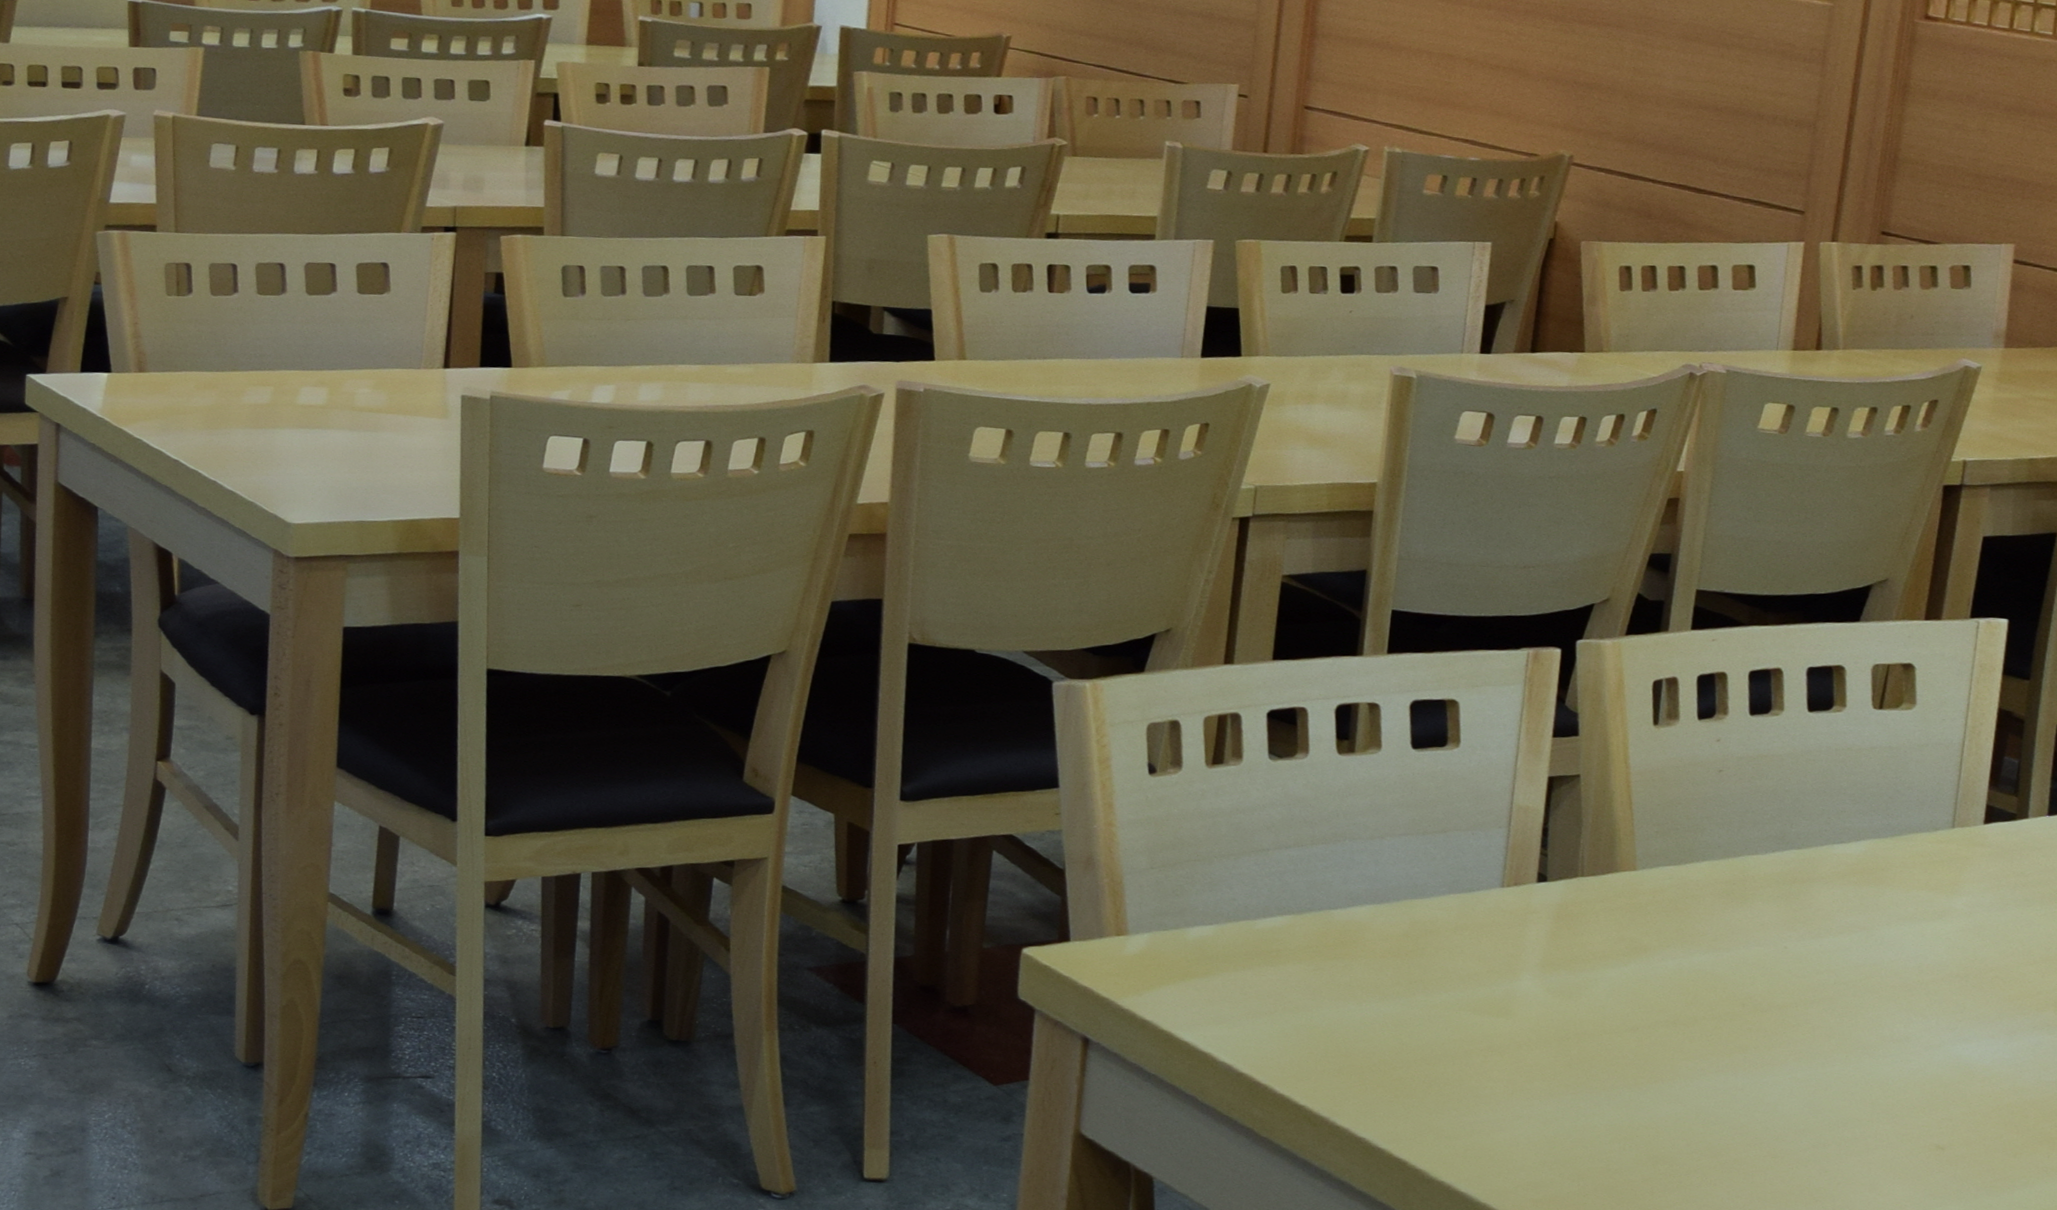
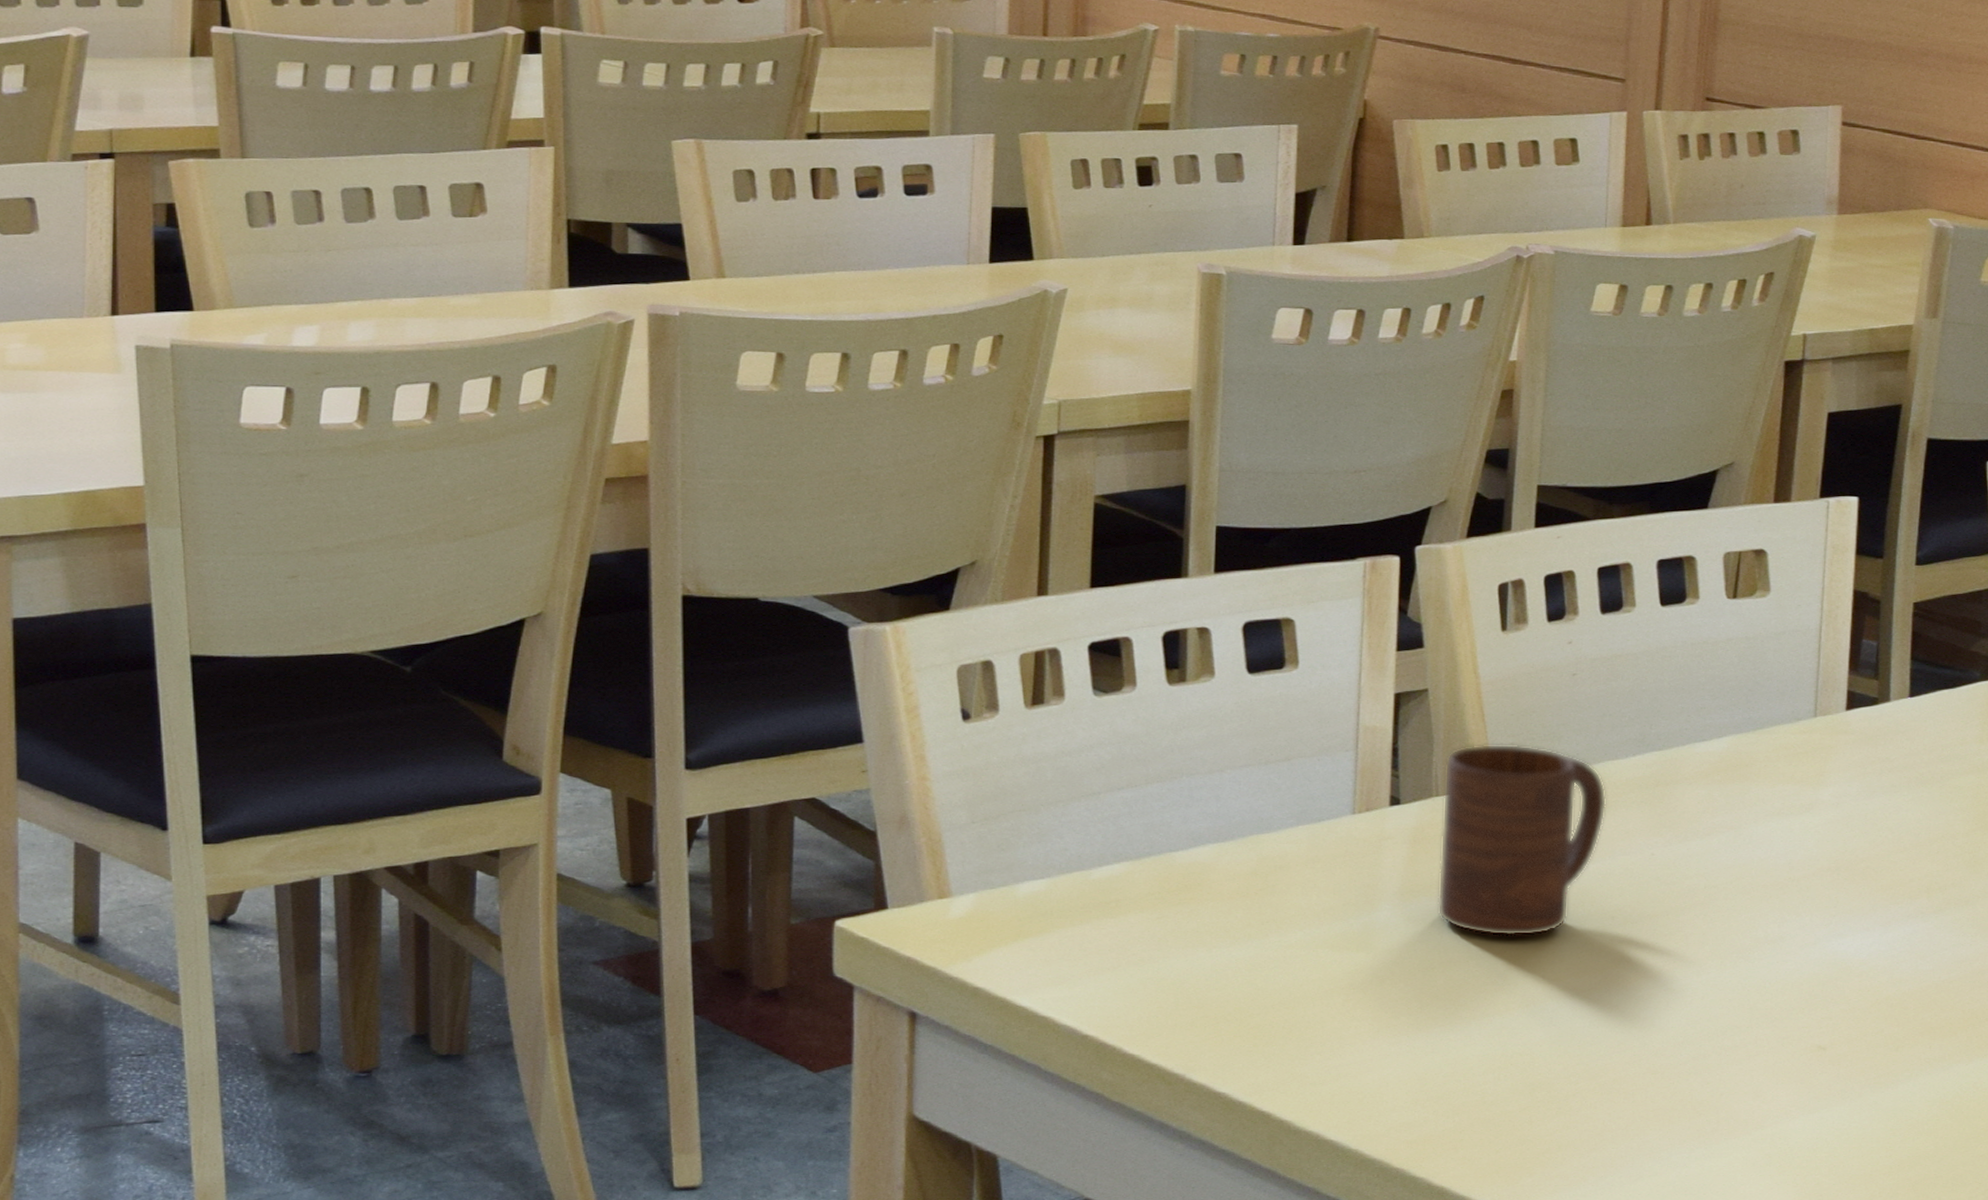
cup: none [1576,830,1745,1016] -> present [1437,744,1607,936]

